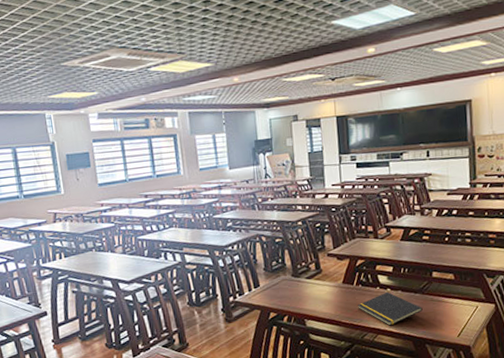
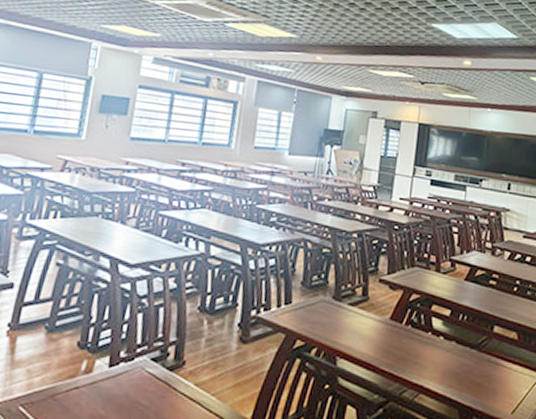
notepad: present [358,291,423,326] -> none [402,340,477,385]

